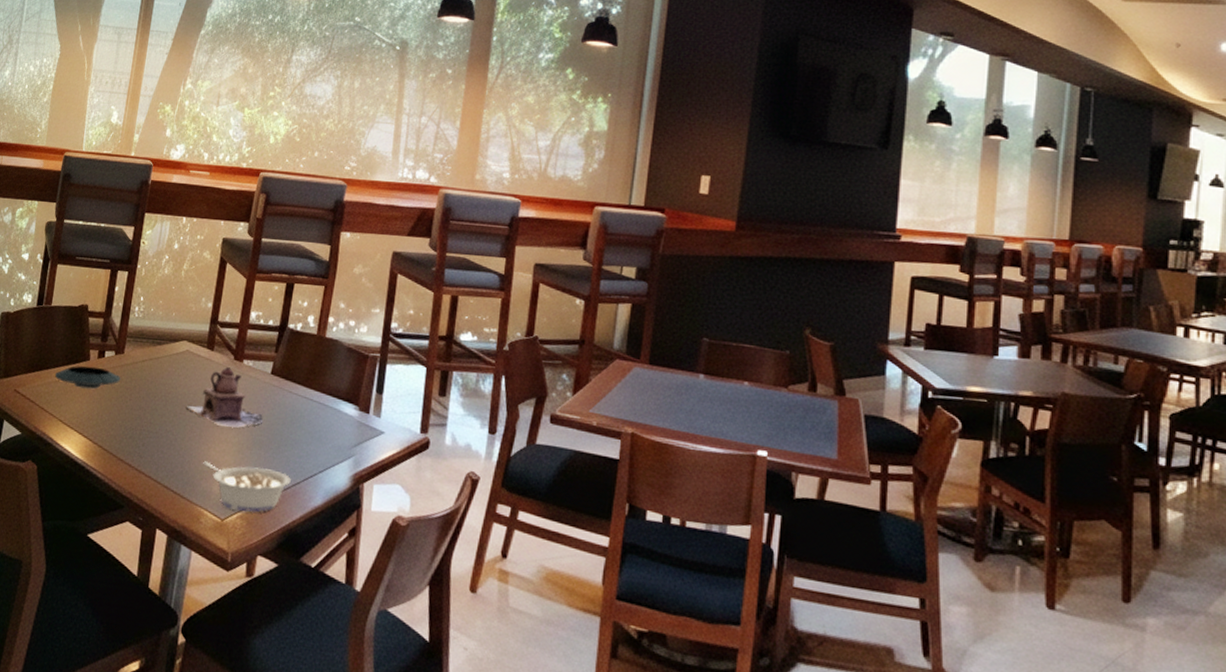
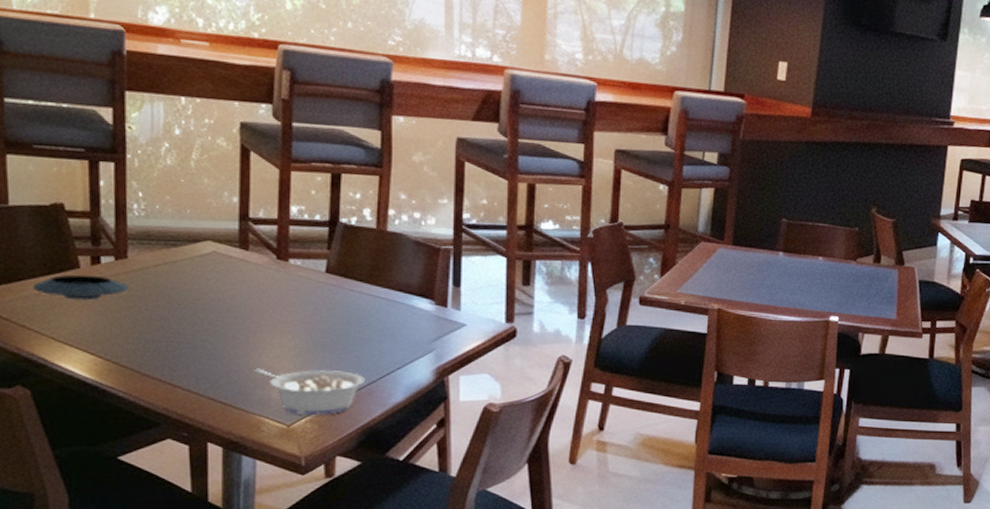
teapot: present [187,367,264,428] -> none [224,268,324,331]

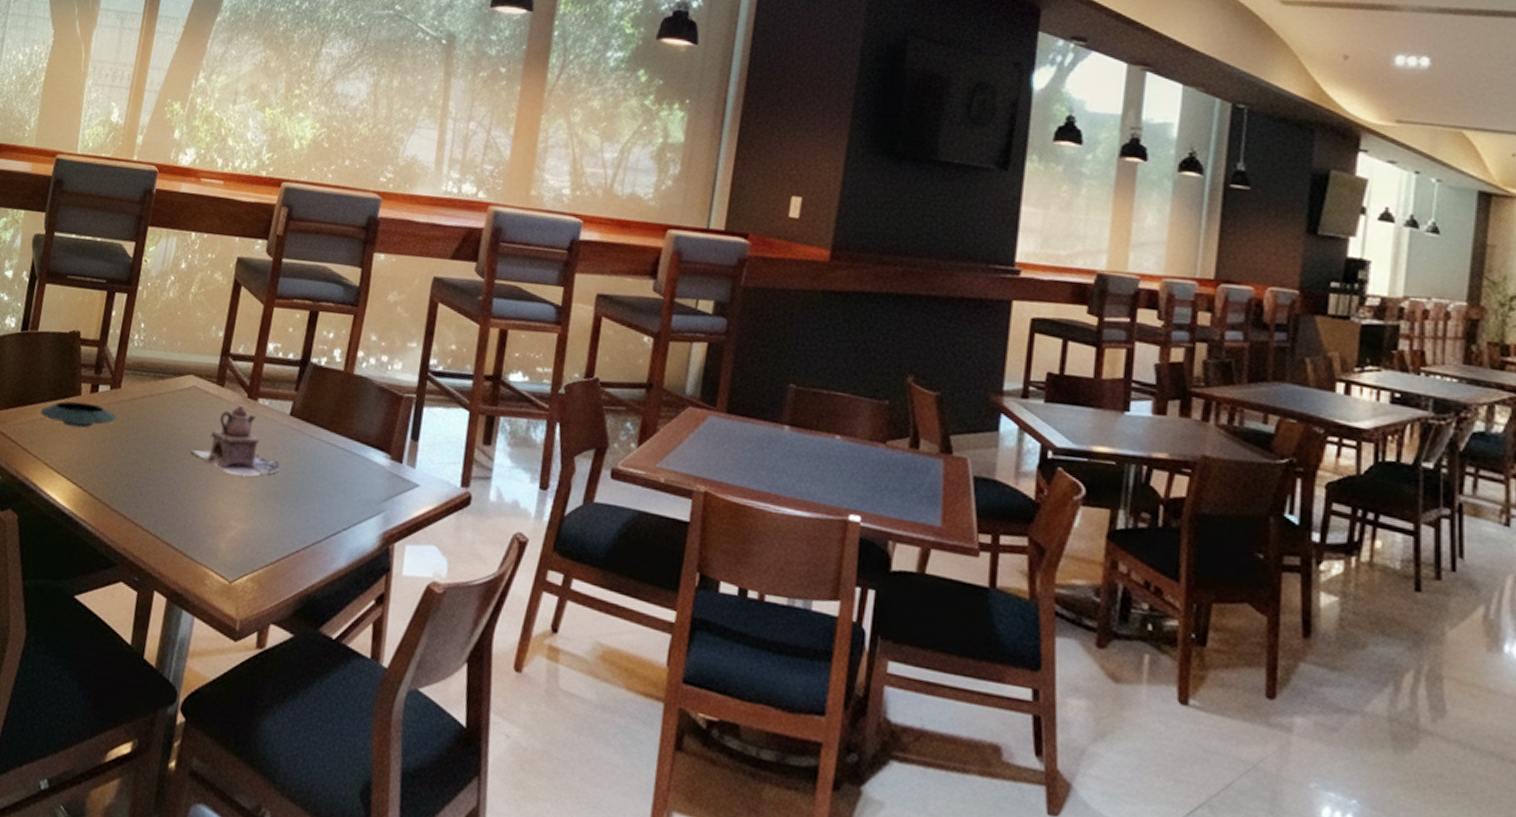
teapot: none [224,268,324,331] -> present [192,406,280,477]
legume: present [255,368,365,416] -> none [209,514,311,575]

